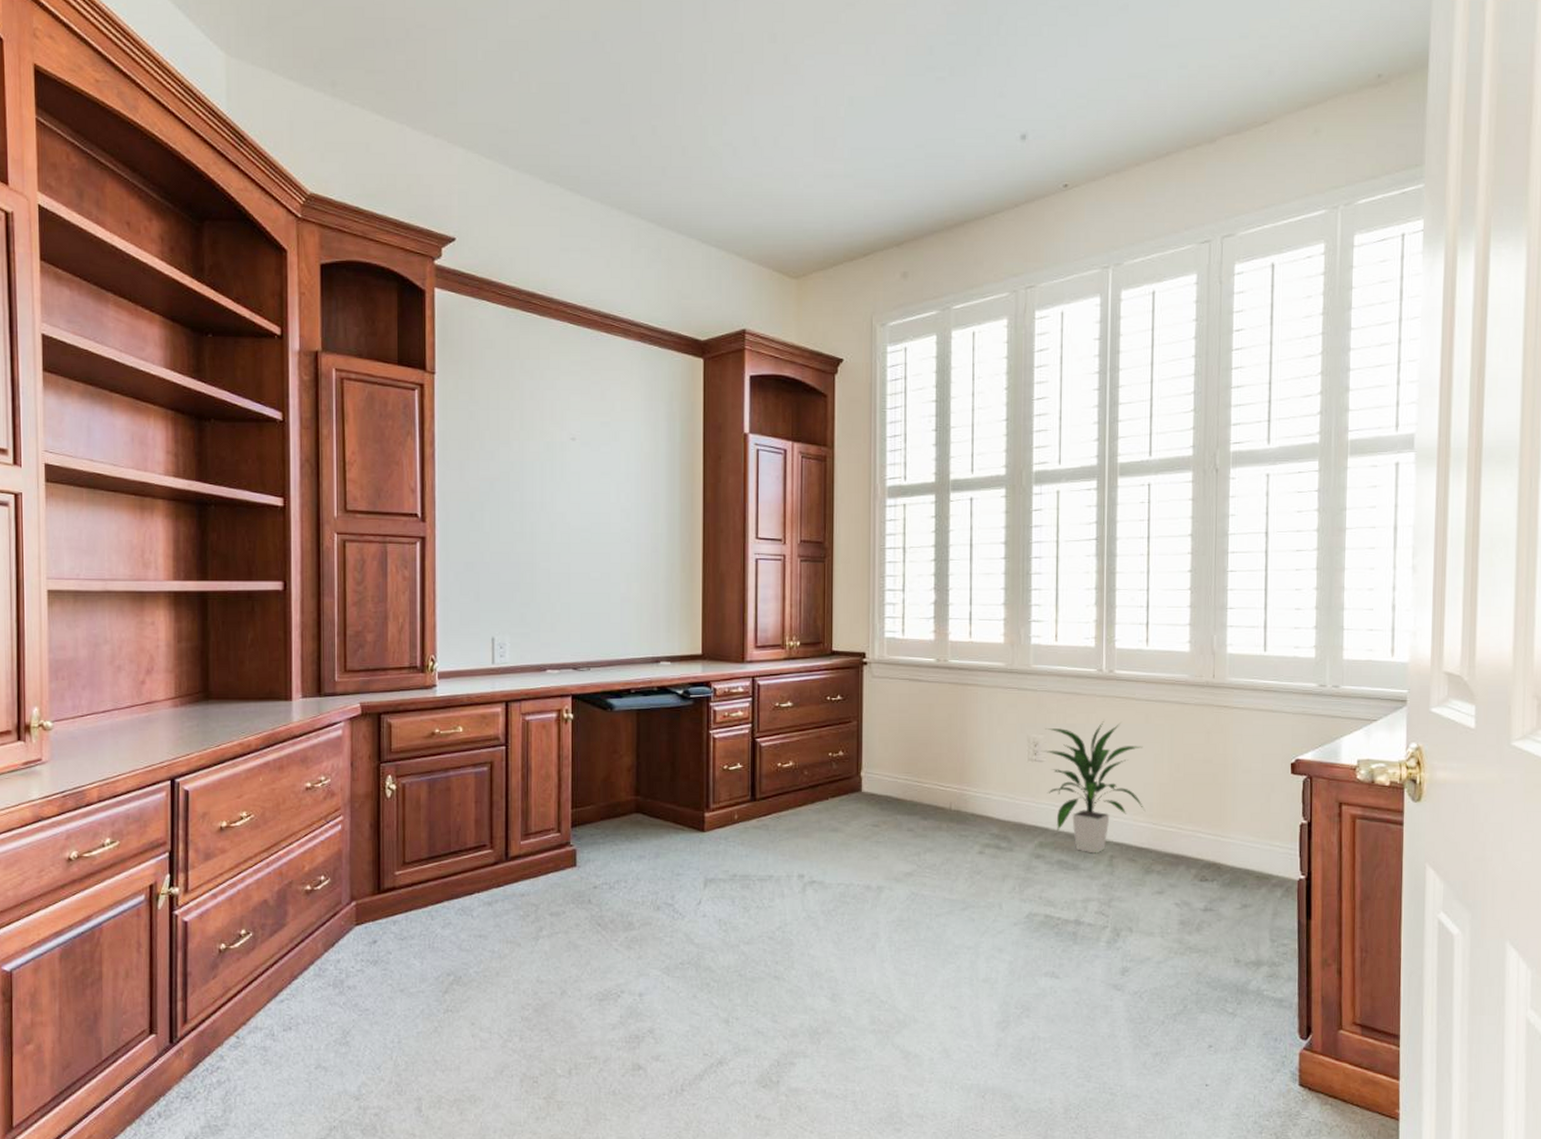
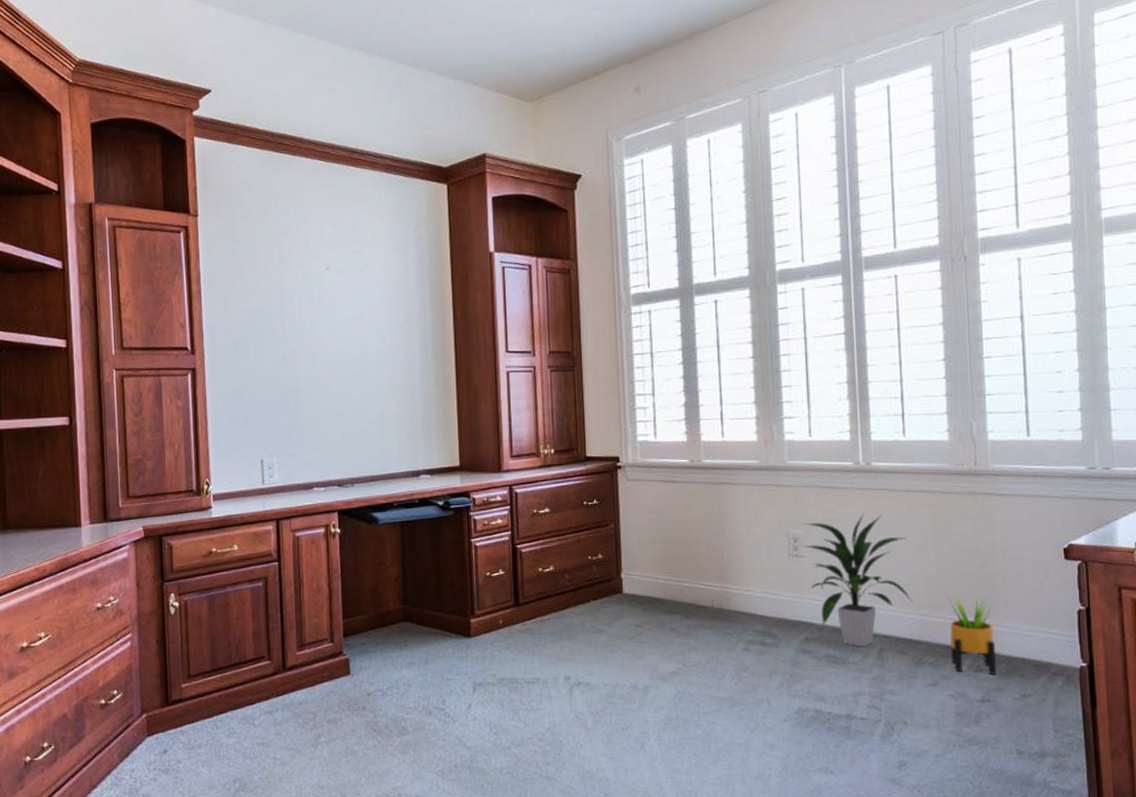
potted plant: none [1179,805,1221,884] -> present [948,595,996,674]

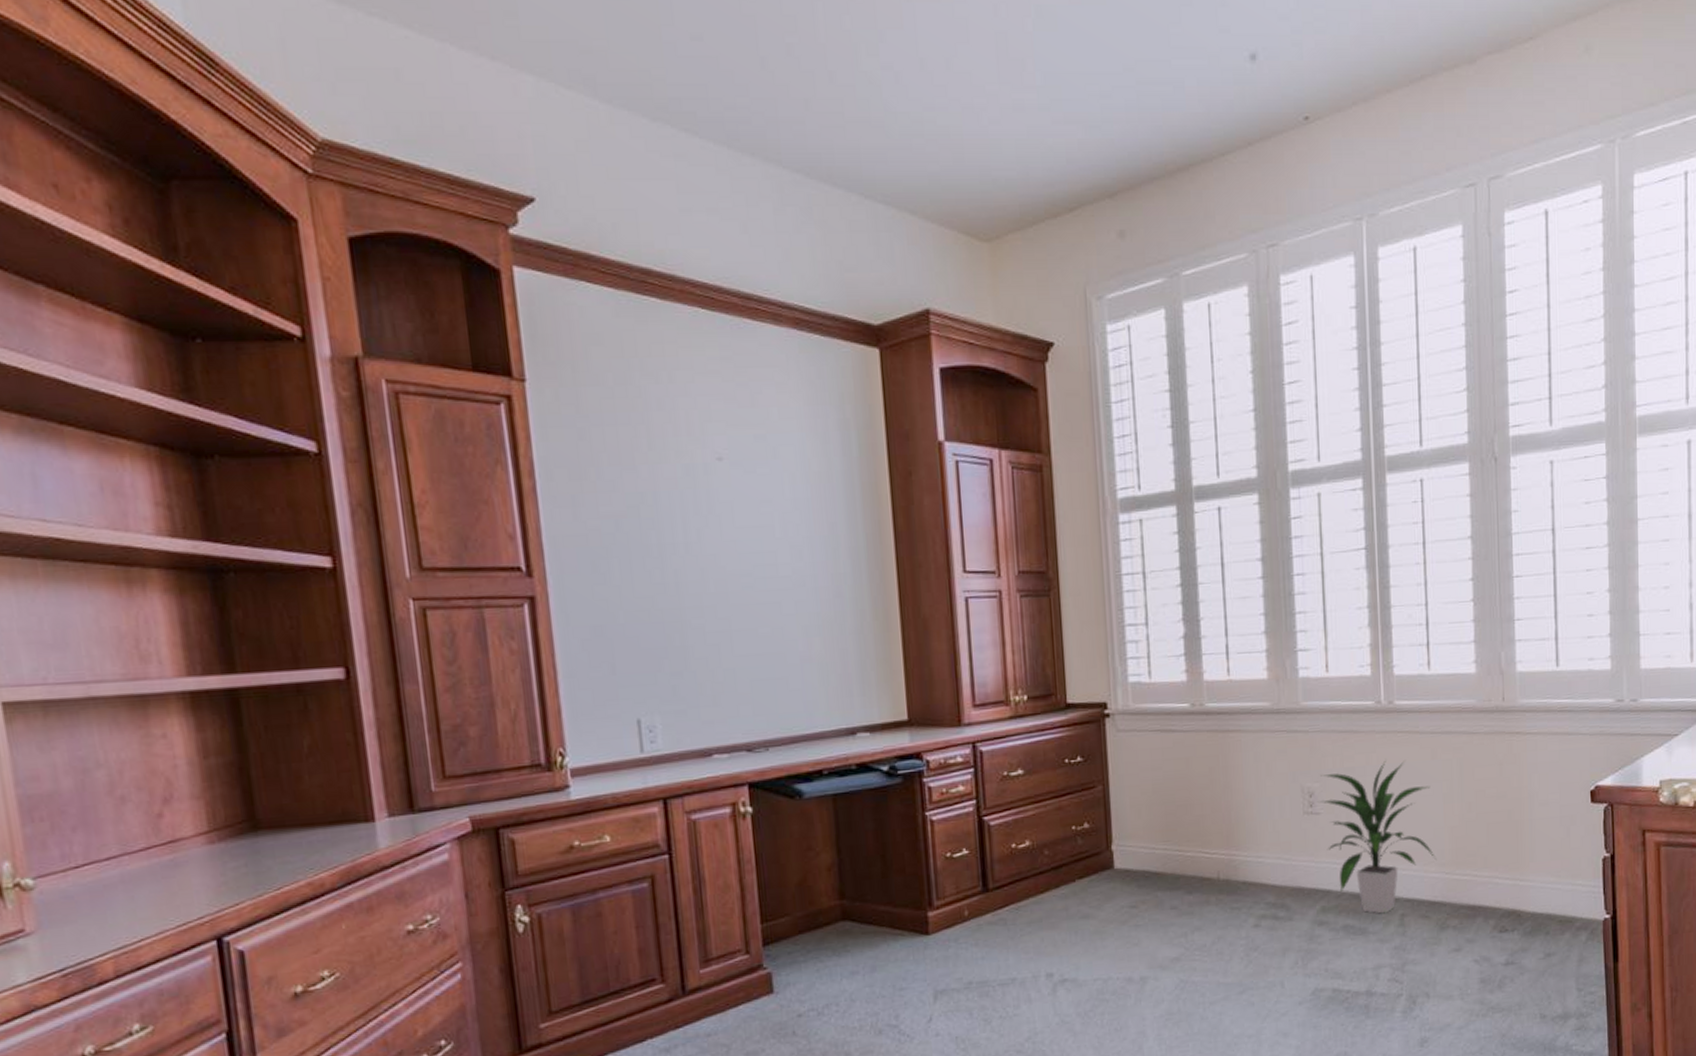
potted plant: present [948,595,996,674] -> none [1473,848,1521,934]

